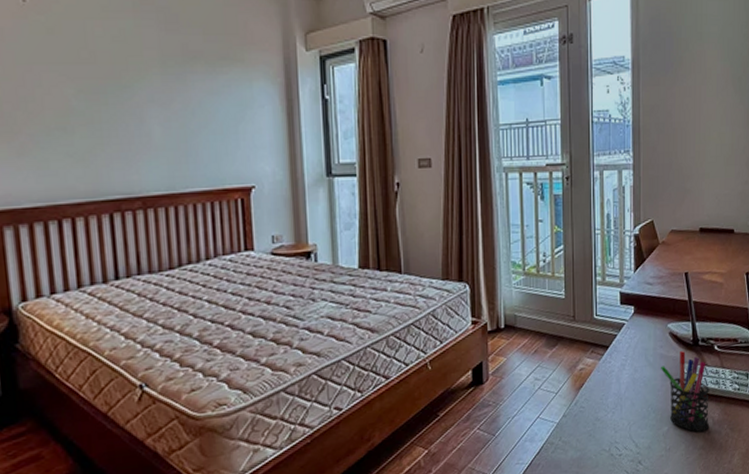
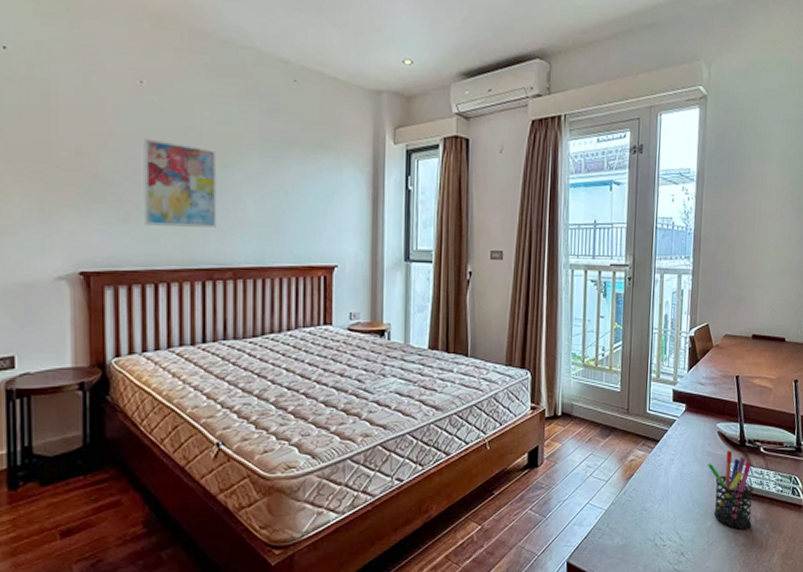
wall art: none [32,62,120,157] -> present [144,137,217,229]

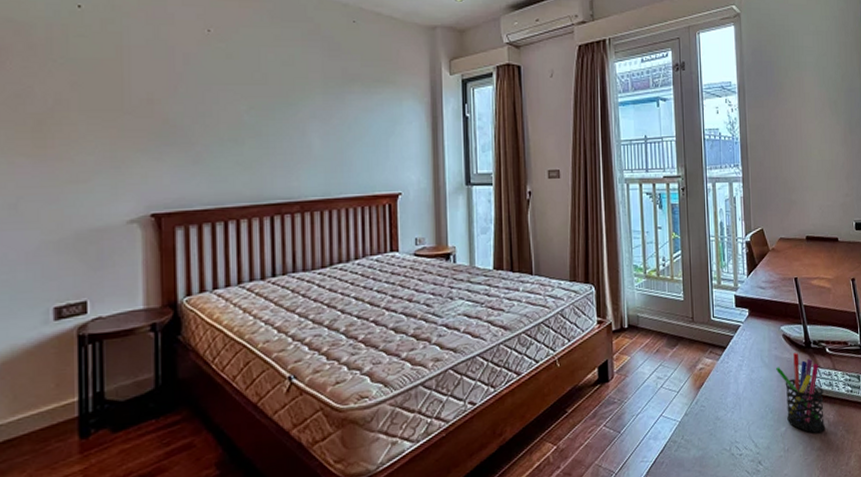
wall art: present [144,137,217,229] -> none [212,82,283,165]

